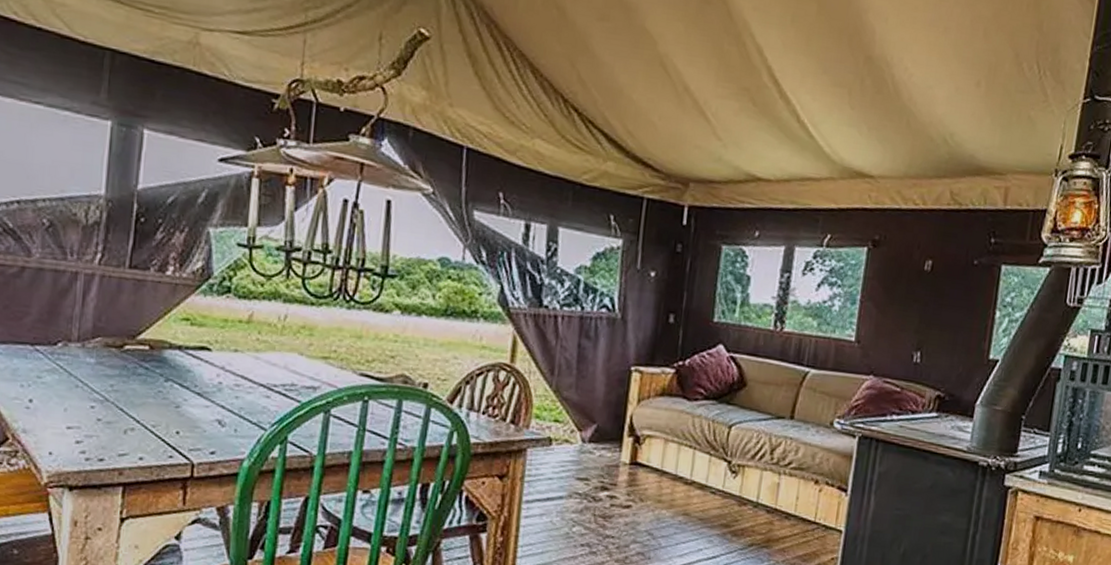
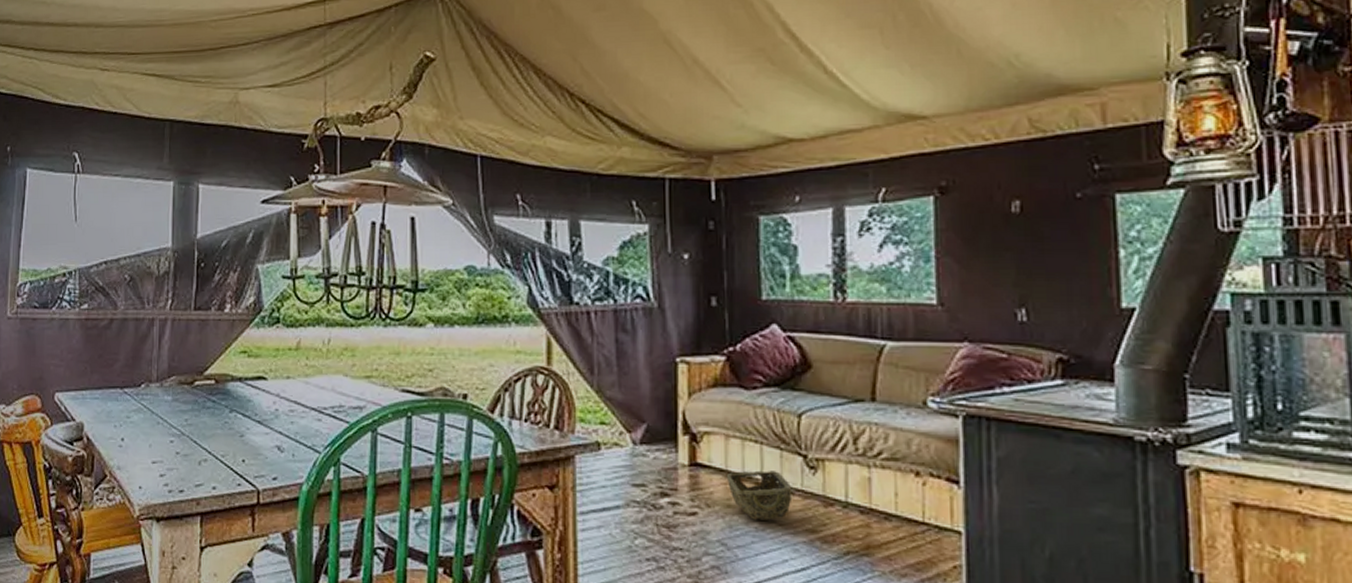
woven basket: none [660,471,715,515] -> present [726,470,793,520]

